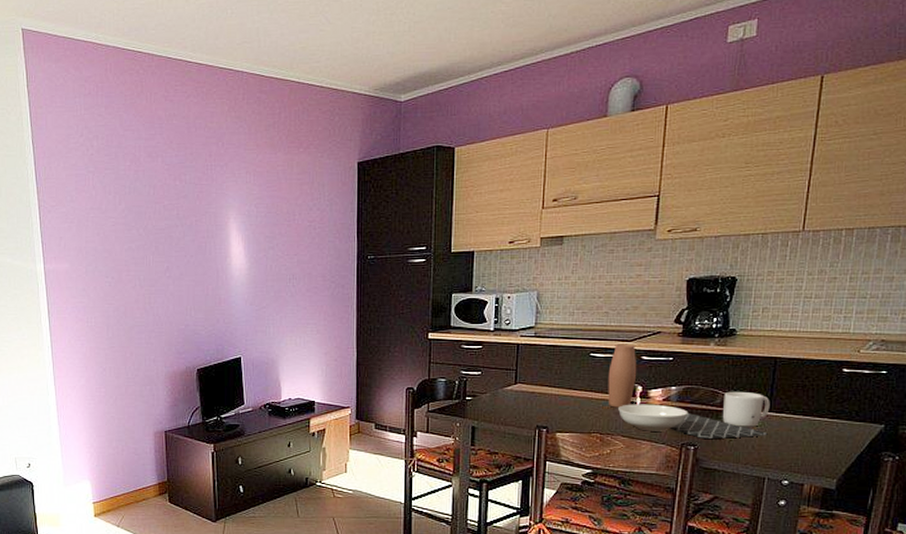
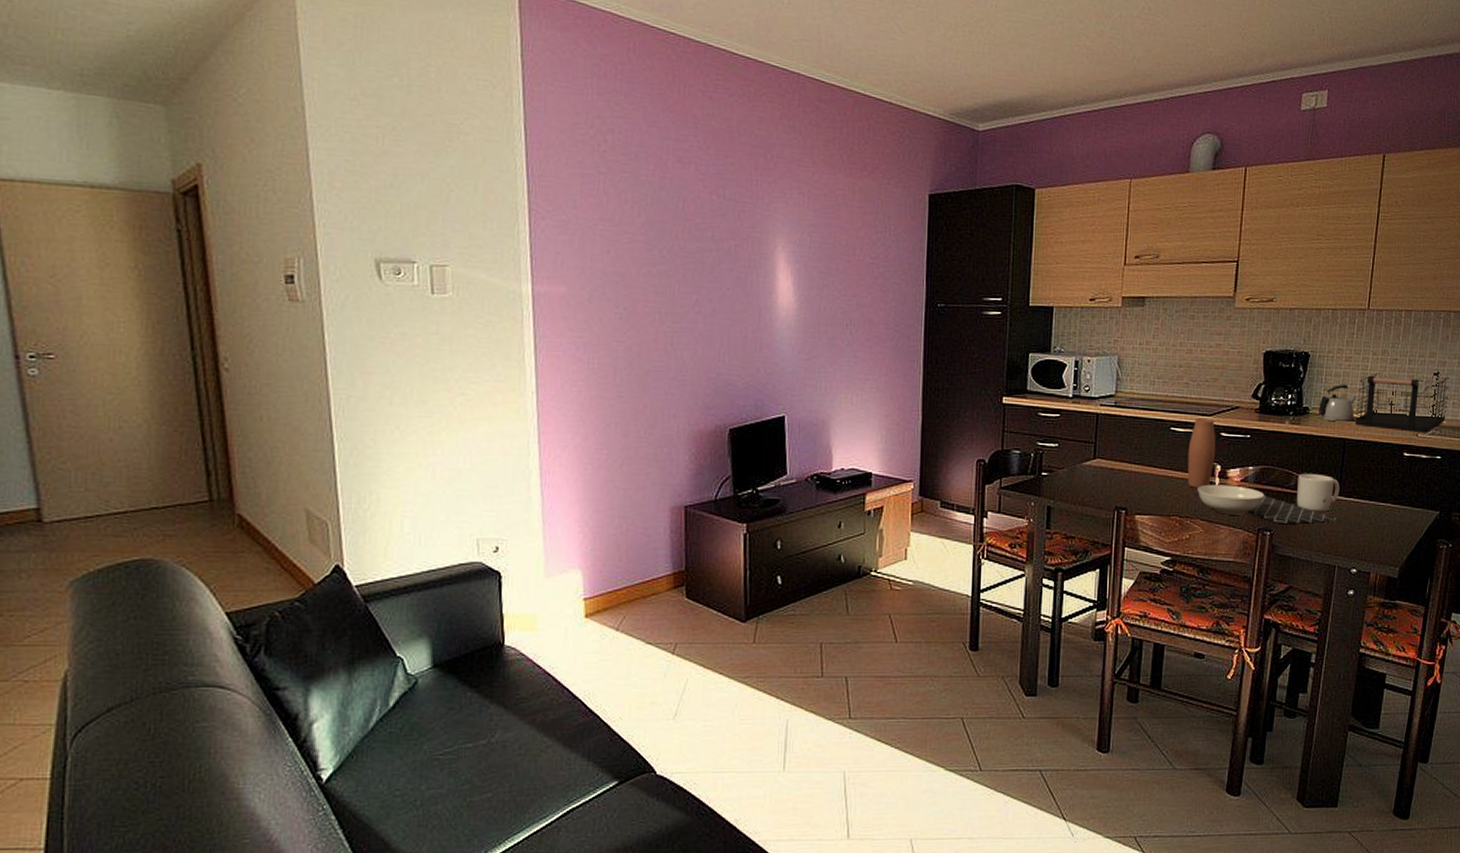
kettle: none [747,306,790,341] -> present [1319,384,1357,421]
dish rack: none [788,285,898,349] -> present [1355,369,1449,433]

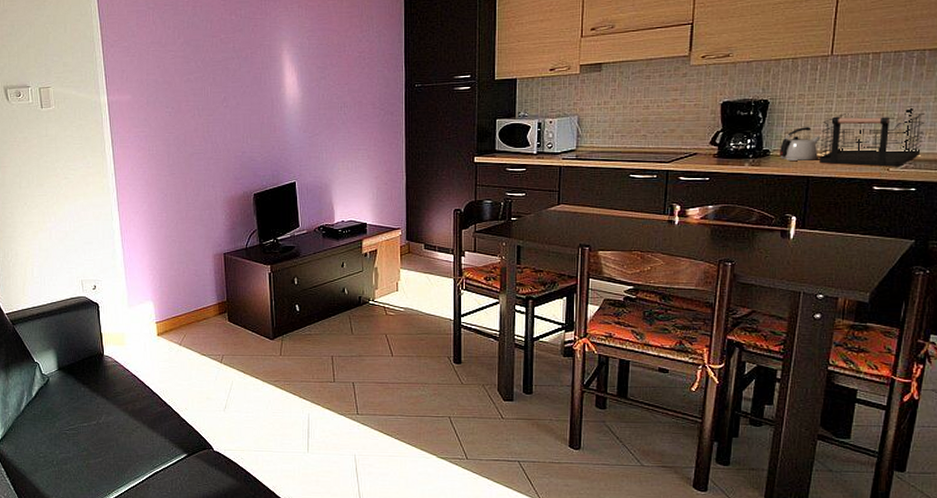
vase: present [1187,418,1216,488] -> none [647,165,675,226]
bowl: present [1197,484,1265,515] -> none [658,222,725,249]
placemat: present [1246,496,1338,525] -> none [707,231,802,256]
mug: present [1296,473,1340,512] -> none [758,209,804,243]

